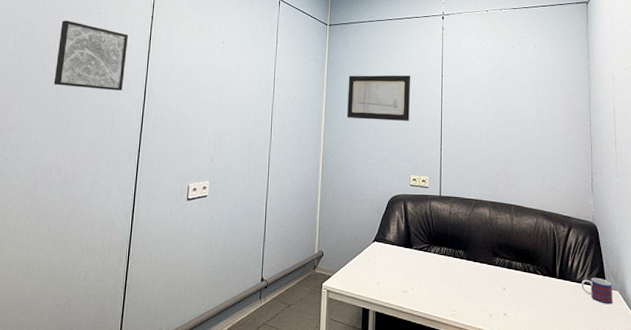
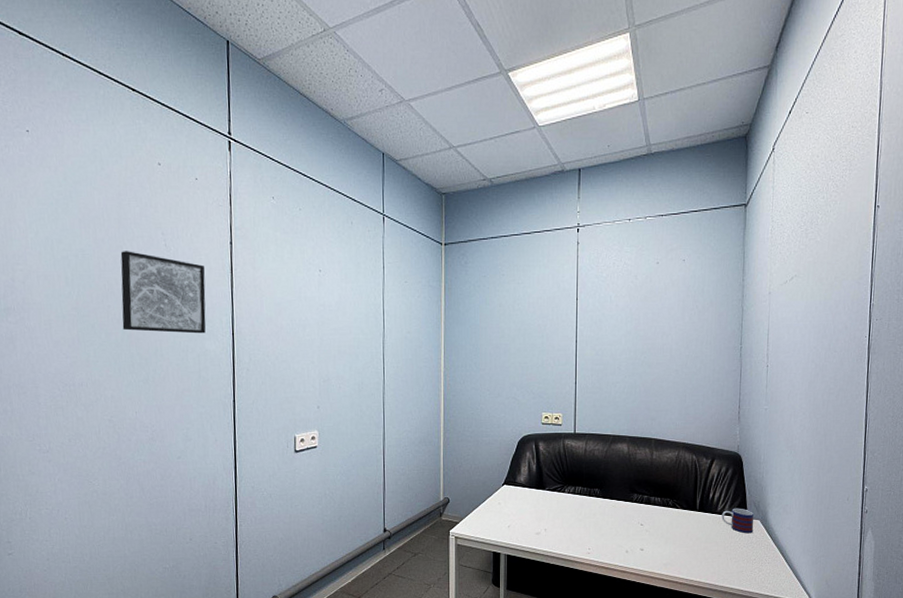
wall art: present [347,75,411,122] -> none [469,300,542,354]

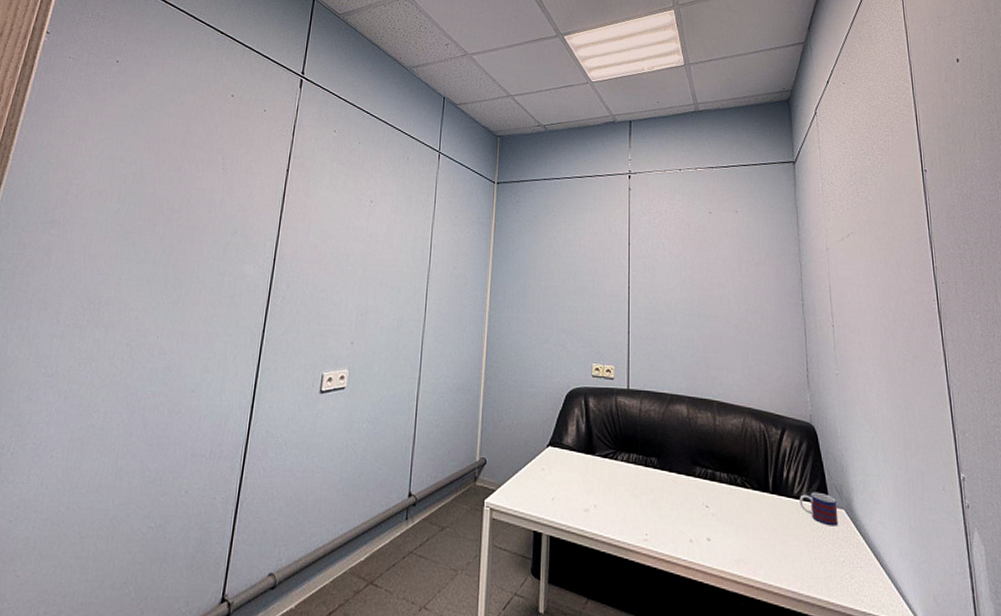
wall art: present [120,251,206,334] -> none [163,172,258,258]

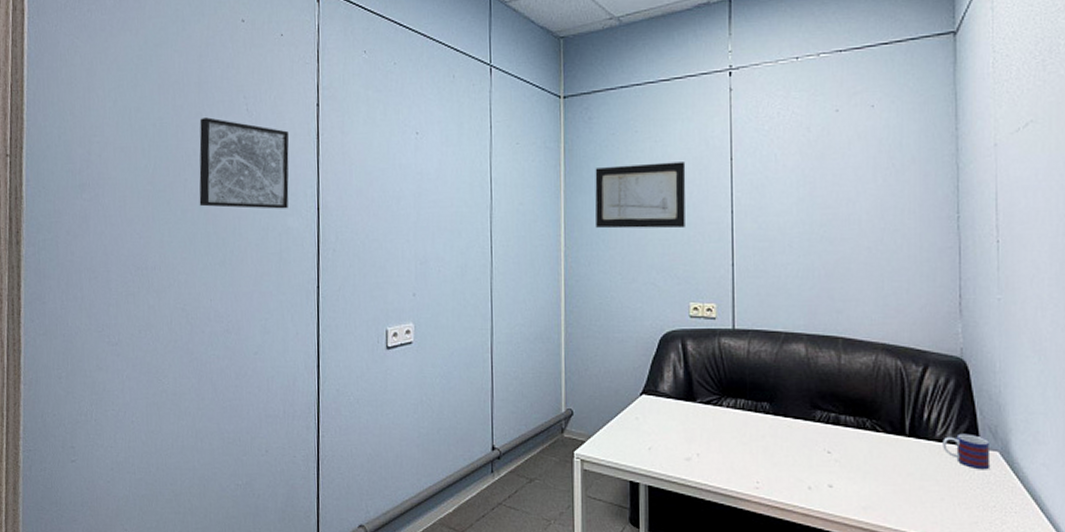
wall art: none [163,172,258,258] -> present [199,117,290,209]
wall art: none [517,242,593,299] -> present [595,162,686,229]

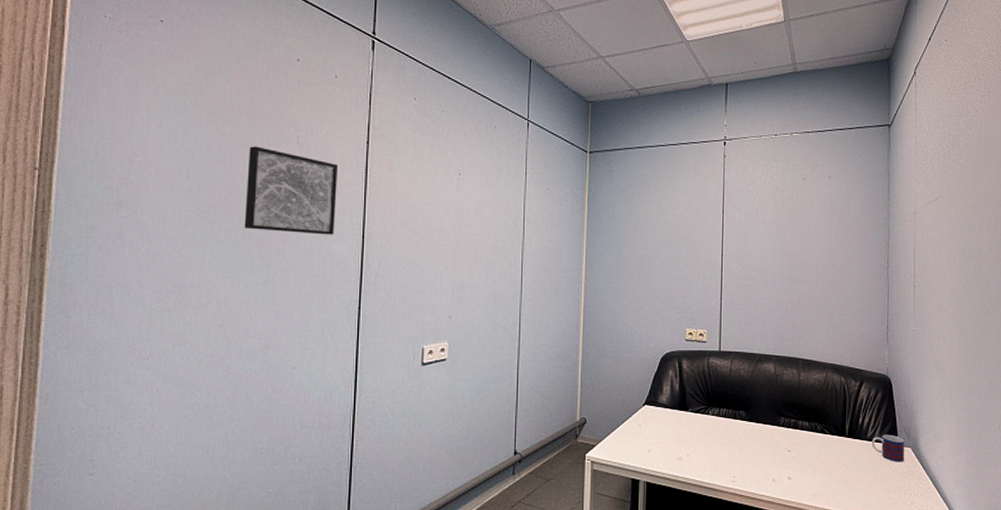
wall art: present [595,162,686,229] -> none [612,212,687,267]

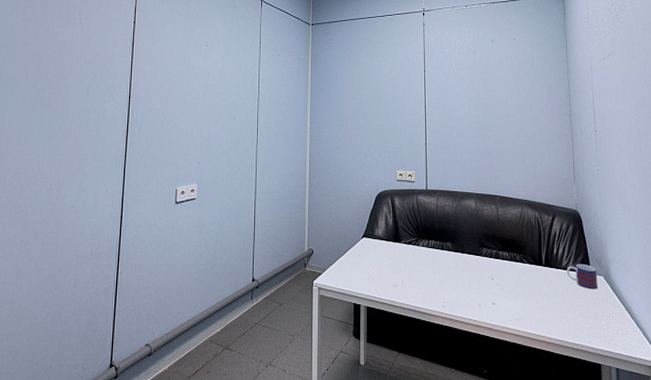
wall art: present [244,146,339,235] -> none [36,28,111,97]

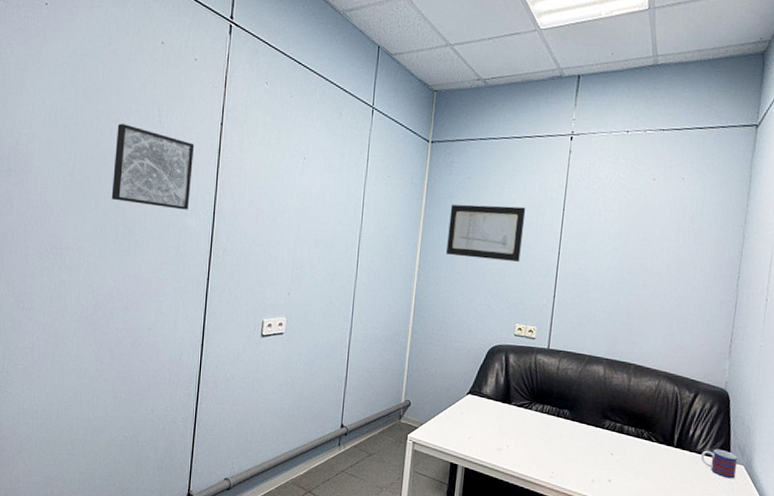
wall art: none [36,28,111,97] -> present [111,123,195,210]
wall art: none [332,72,395,118] -> present [446,204,526,263]

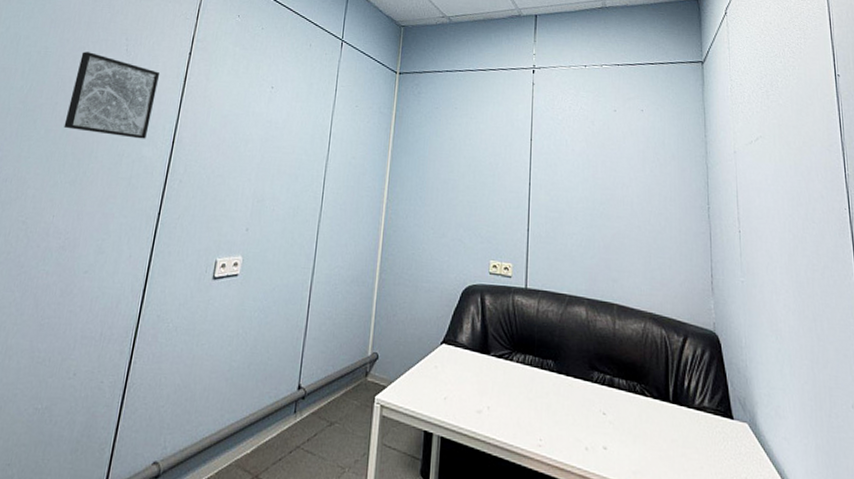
wall art: present [446,204,526,263] -> none [416,134,494,194]
mug: present [701,449,738,479] -> none [701,403,741,441]

